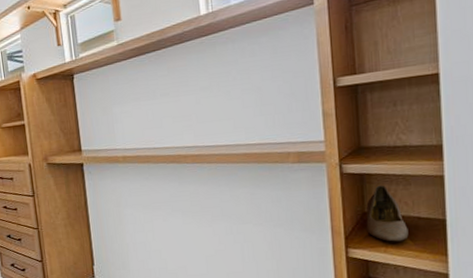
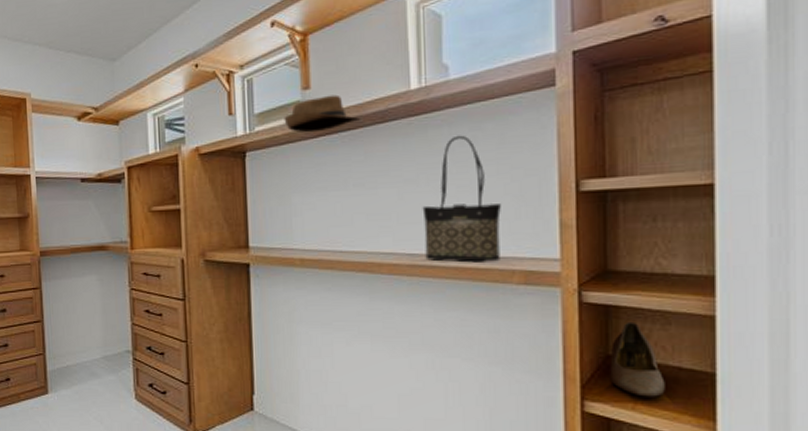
fedora: none [102,23,163,56] -> present [284,94,361,133]
tote bag: none [215,49,278,150] -> present [422,135,501,263]

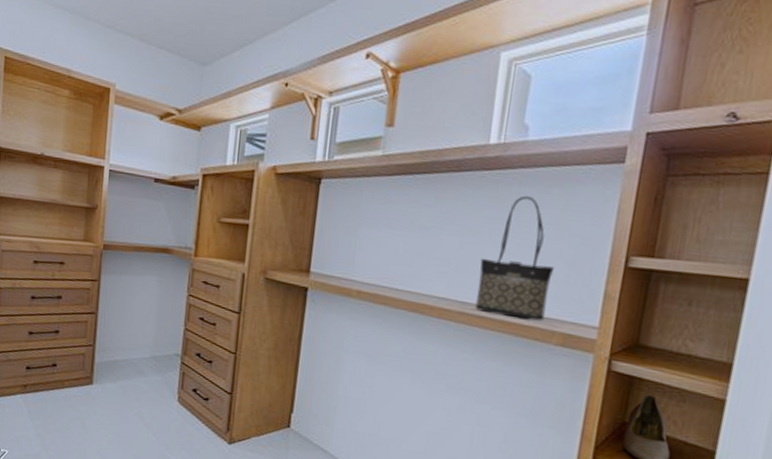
fedora: present [284,94,361,133] -> none [363,136,438,171]

